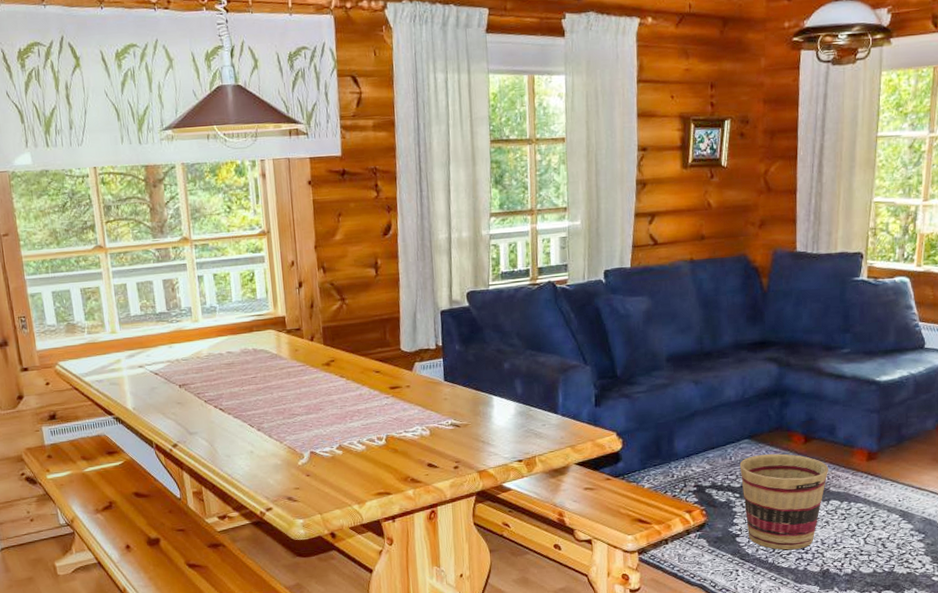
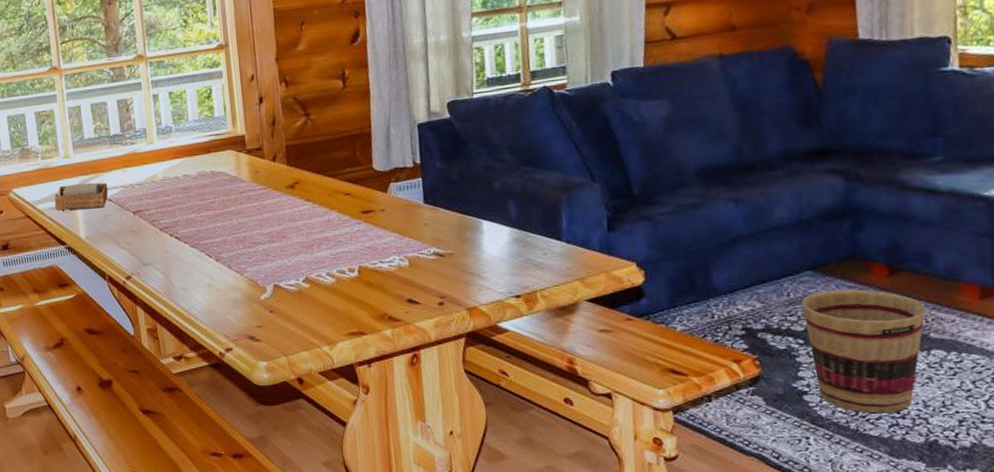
napkin holder: none [101,357,155,383] -> present [54,182,108,211]

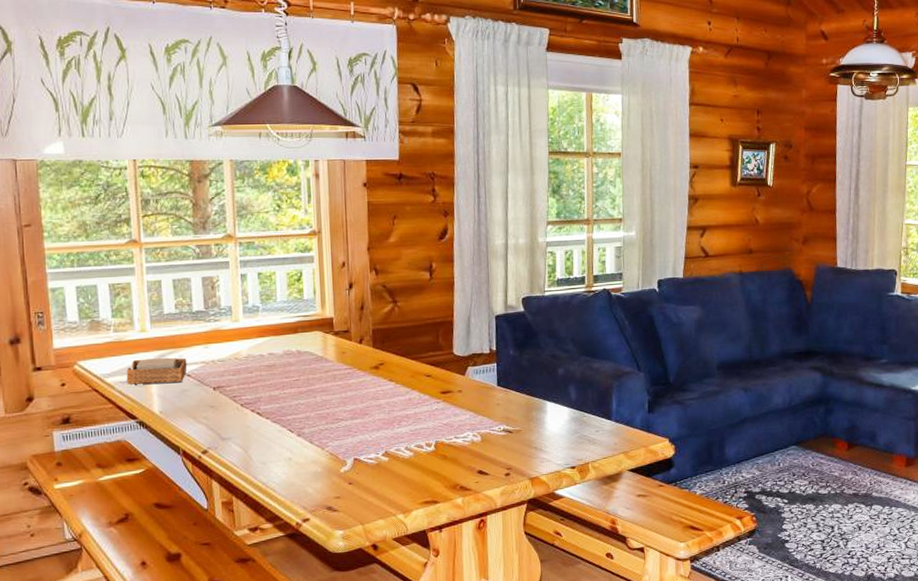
basket: present [801,289,926,414] -> none [787,460,871,556]

